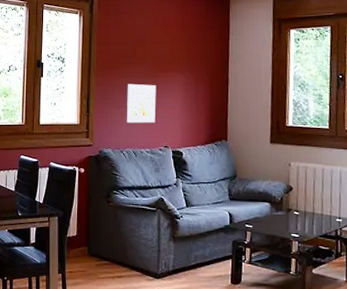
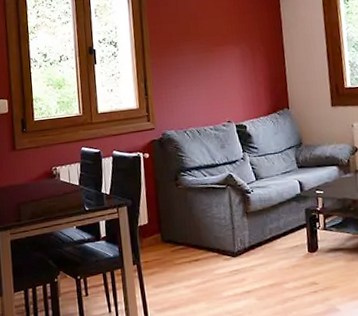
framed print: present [127,83,156,123] -> none [184,60,216,102]

